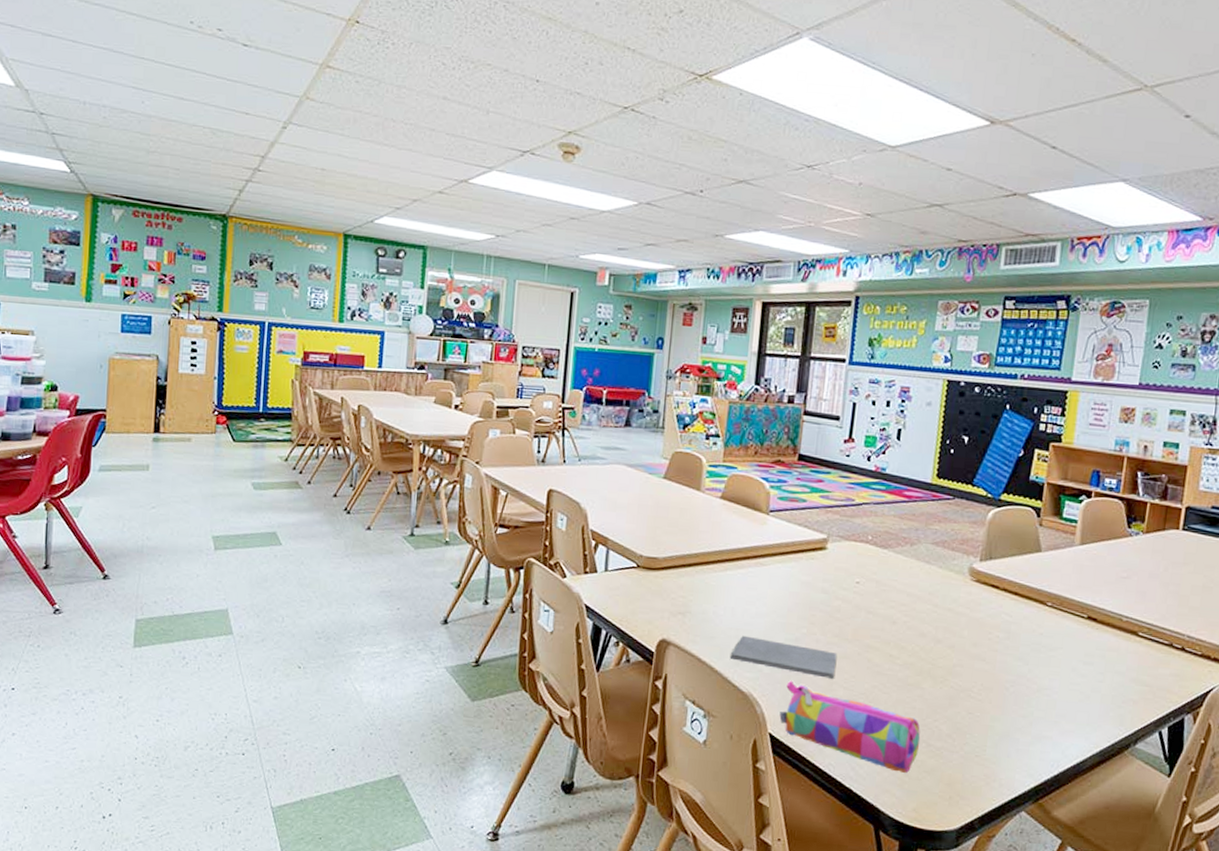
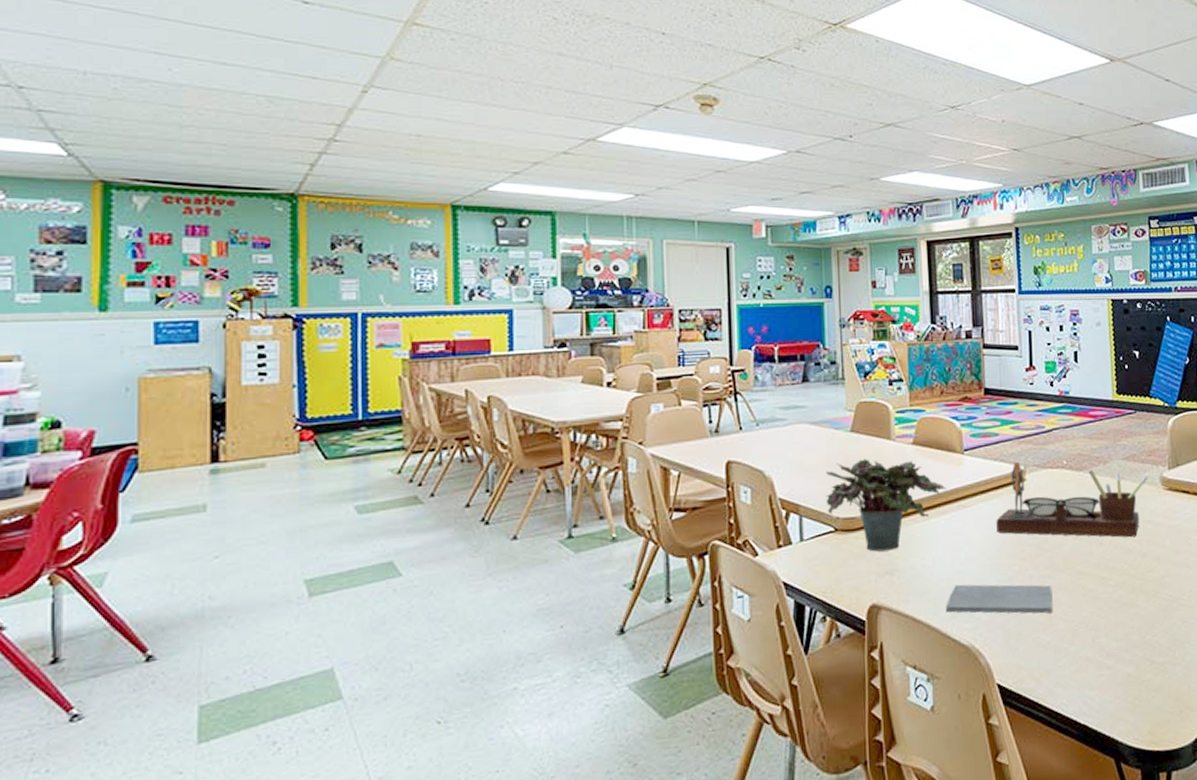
potted plant: none [632,505,747,594] -> present [825,459,946,552]
pencil case: present [779,680,921,773] -> none [1004,623,1144,697]
desk organizer: none [790,529,957,623] -> present [996,461,1149,538]

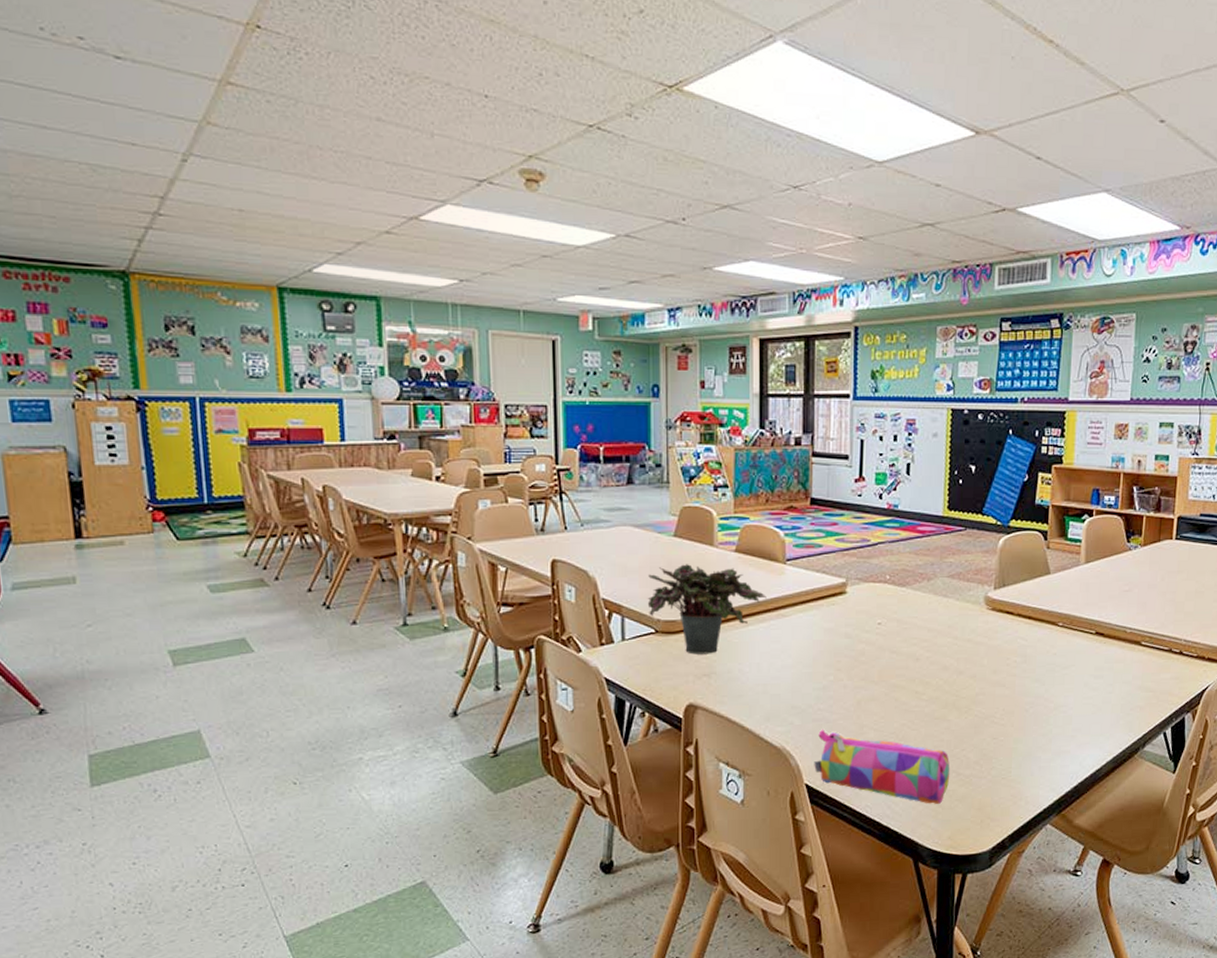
notepad: present [945,584,1053,614] -> none [759,690,865,723]
desk organizer: present [996,461,1149,538] -> none [814,573,973,655]
pencil case: none [1004,623,1144,697] -> present [814,729,950,804]

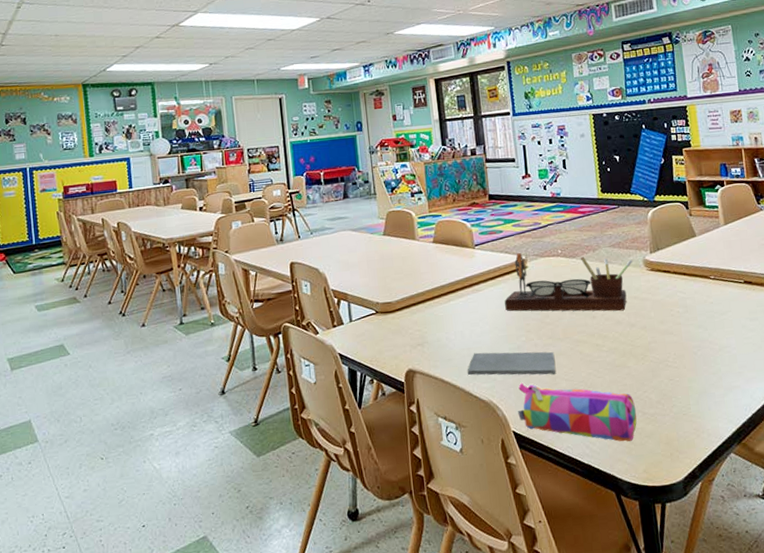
potted plant: present [647,564,767,655] -> none [366,256,462,329]
notepad: none [759,690,865,723] -> present [467,351,556,376]
desk organizer: none [814,573,973,655] -> present [504,252,633,312]

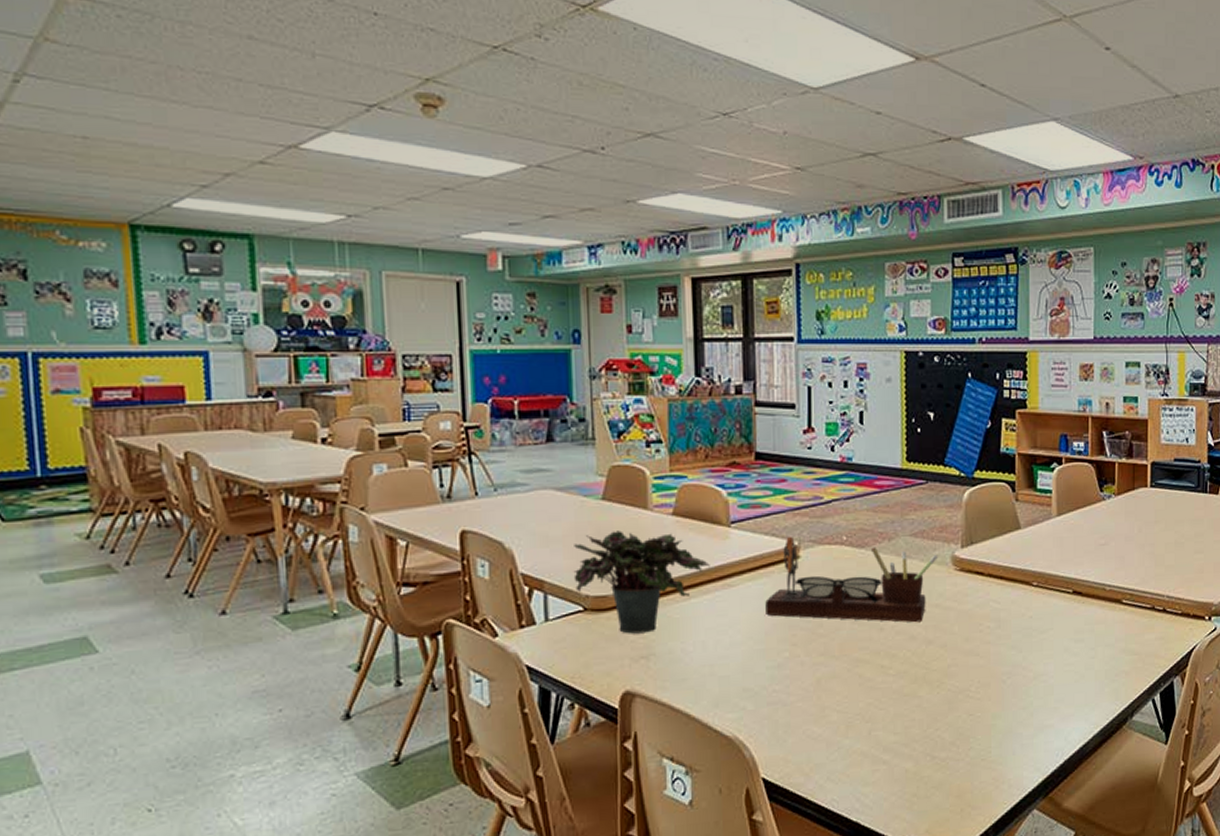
potted plant: none [366,256,462,329] -> present [573,531,710,634]
notepad: present [467,351,556,376] -> none [706,671,826,704]
pencil case: present [518,382,637,442] -> none [771,713,924,794]

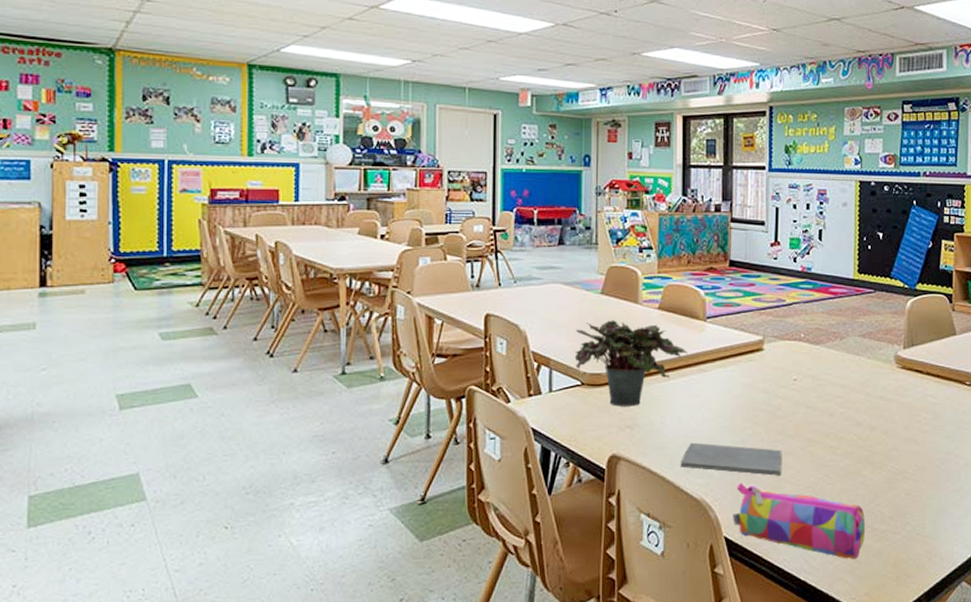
notepad: none [706,671,826,704] -> present [680,442,782,476]
desk organizer: present [765,536,939,623] -> none [733,331,884,411]
pencil case: none [771,713,924,794] -> present [733,482,866,559]

